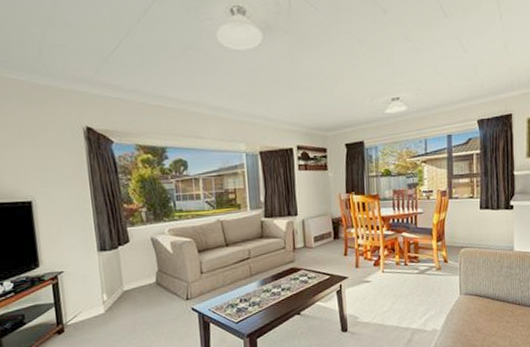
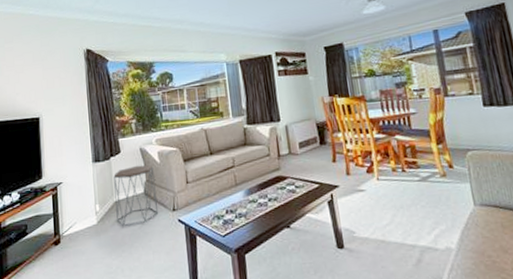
side table: none [122,254,172,315] -> present [113,164,159,226]

